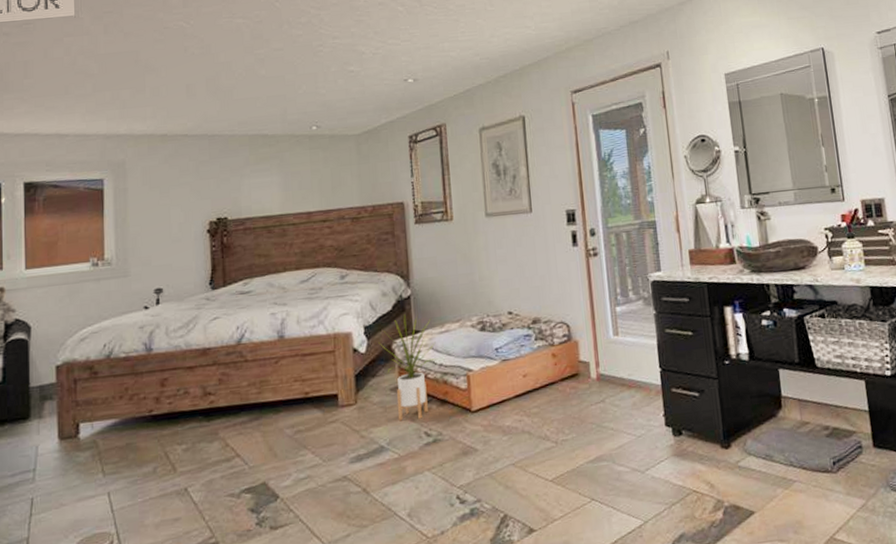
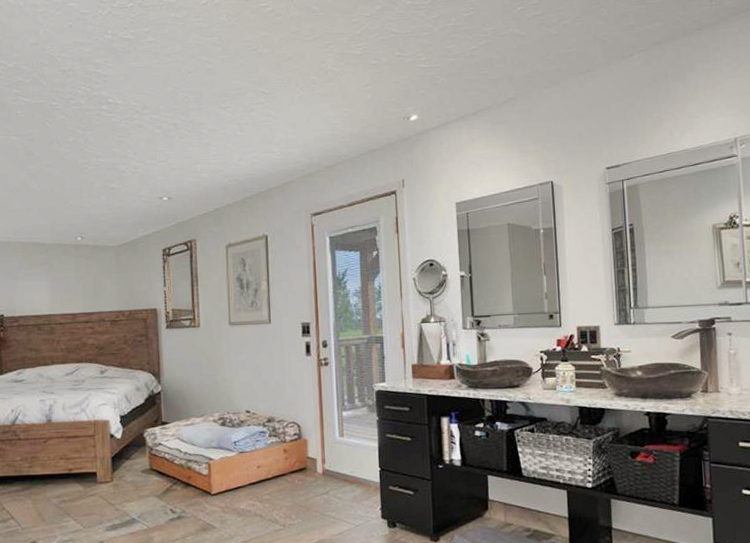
house plant: present [378,314,436,421] -> none [132,407,182,499]

